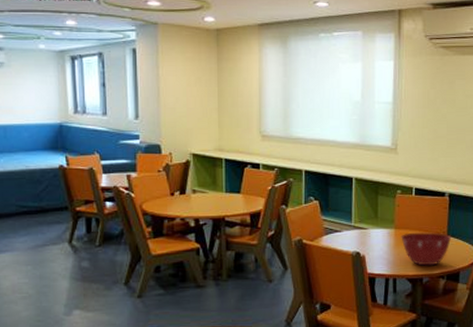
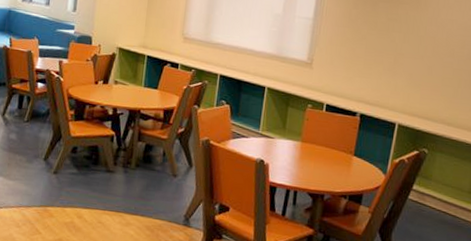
mixing bowl: present [401,232,452,266] -> none [306,147,359,184]

